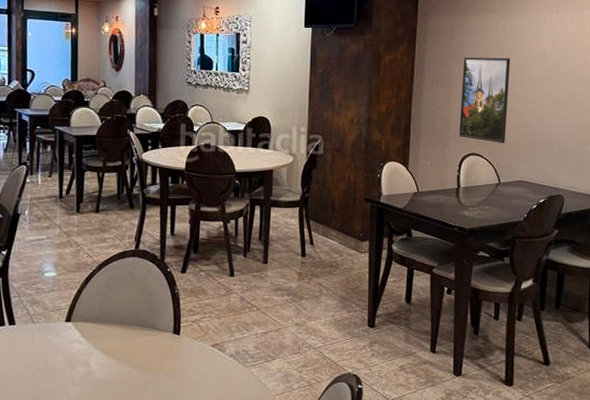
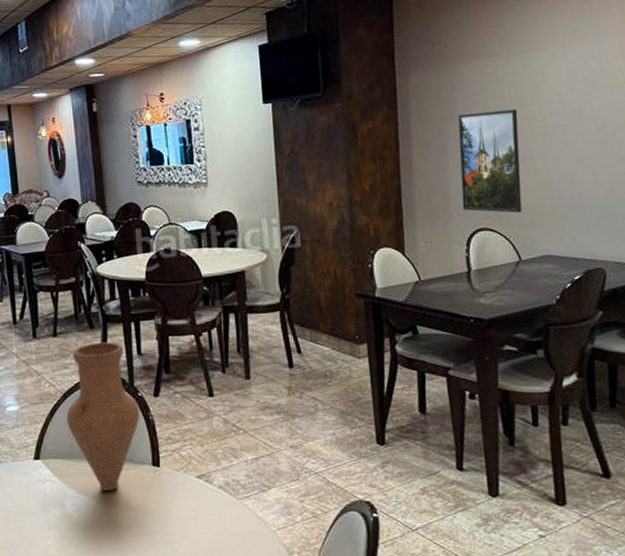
vase: none [99,221,168,354] -> present [66,342,140,492]

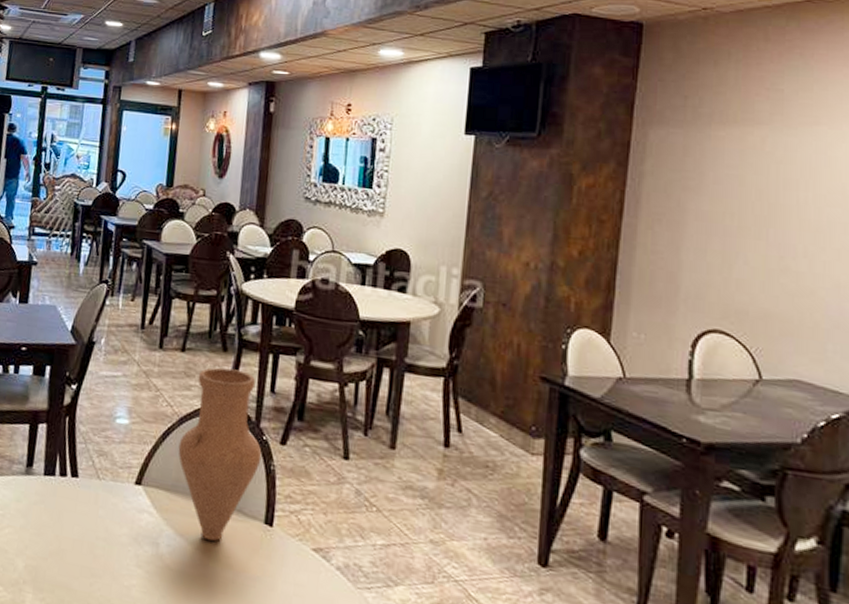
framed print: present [458,109,522,213] -> none [693,187,784,320]

